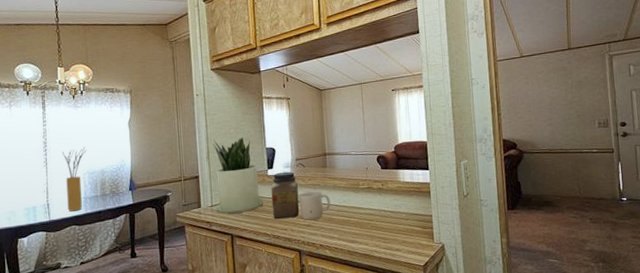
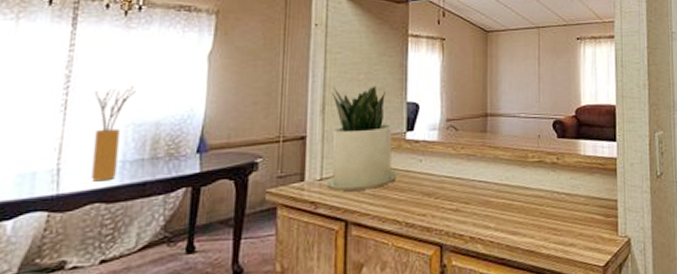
jar: present [271,171,300,219] -> none [408,135,446,201]
mug: present [298,191,331,220] -> none [446,163,488,203]

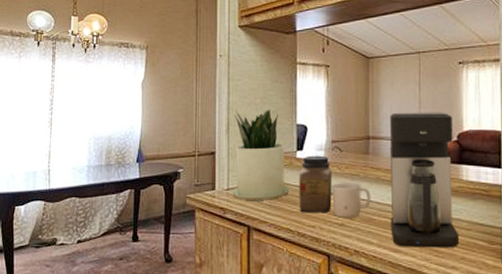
vase: present [91,87,136,182] -> none [68,108,94,181]
jar: none [408,135,446,201] -> present [299,155,332,213]
mug: none [446,163,488,203] -> present [332,182,371,218]
coffee maker: none [508,87,578,229] -> present [389,112,460,248]

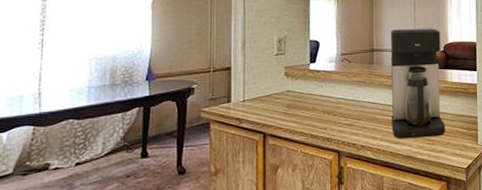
planter: present [232,109,291,200] -> none [248,27,304,110]
jar: present [299,155,332,213] -> none [312,66,342,118]
mug: present [332,182,371,218] -> none [341,88,375,119]

